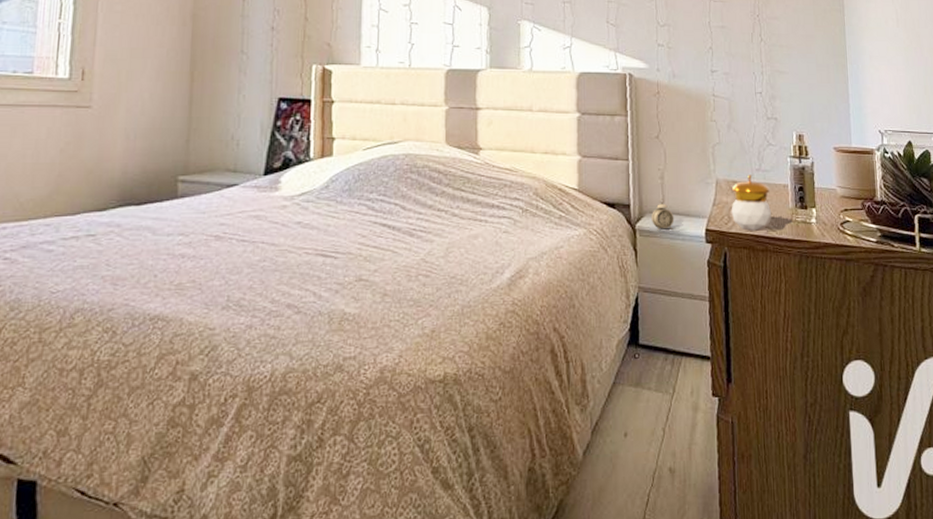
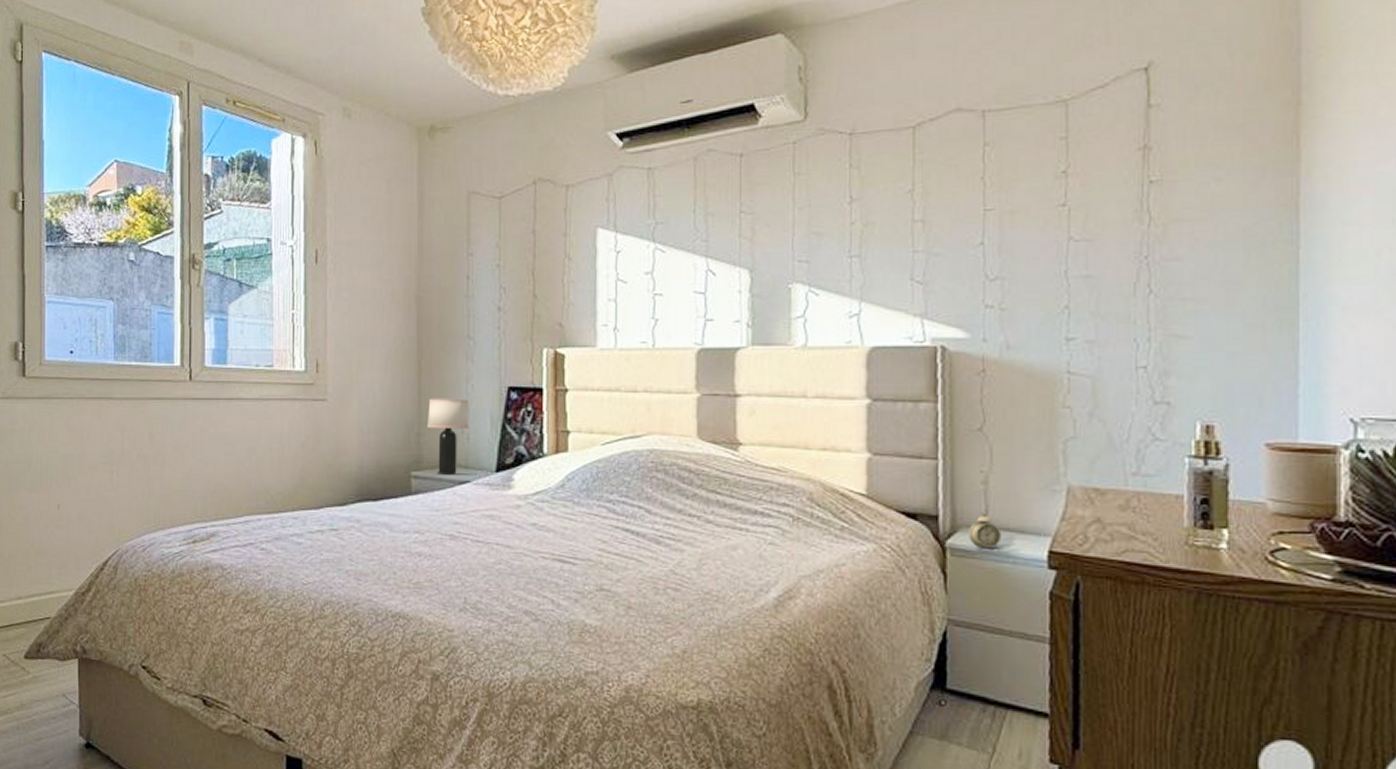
table lamp: none [196,107,240,179] -> present [426,398,470,475]
candle: present [731,175,772,232] -> none [1089,480,1155,558]

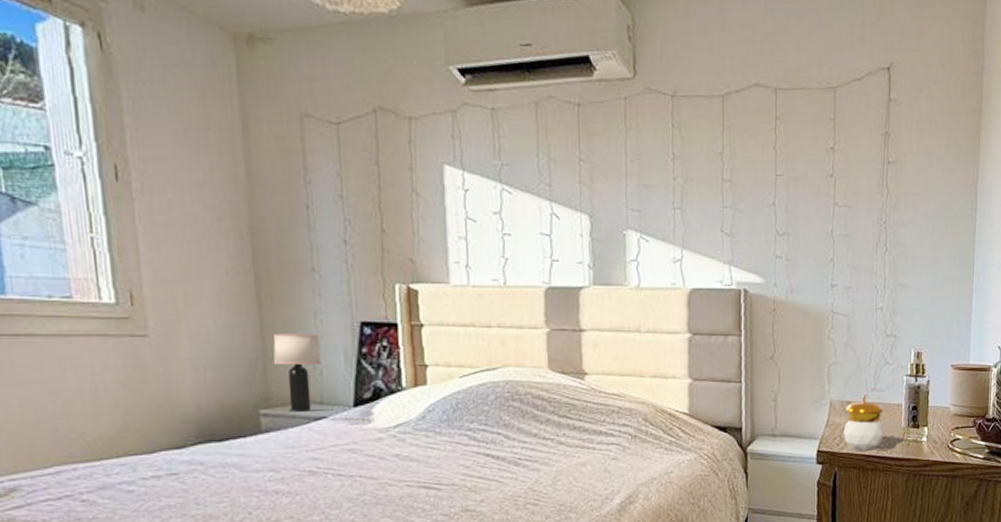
alarm clock: present [969,509,1002,550] -> none [763,421,786,454]
candle: none [1089,480,1155,558] -> present [843,395,884,452]

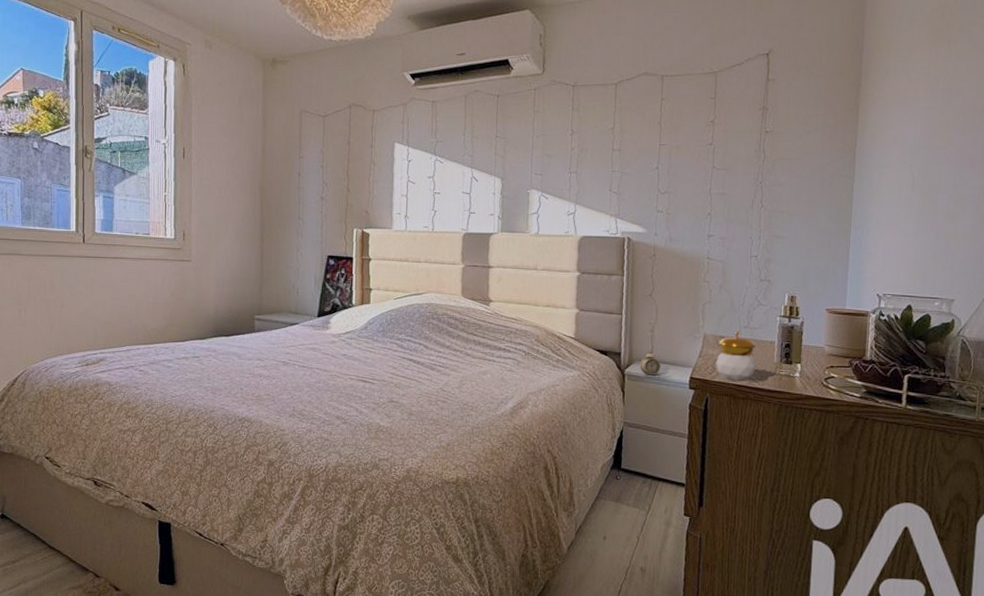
table lamp: present [272,333,322,412] -> none [267,262,299,318]
alarm clock: none [763,421,786,454] -> present [640,349,661,376]

